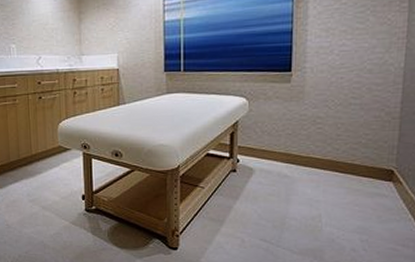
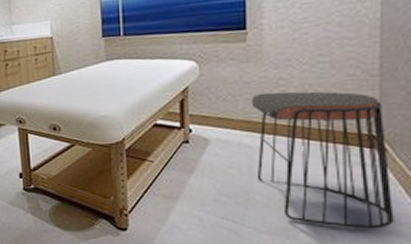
stool: none [292,129,404,251] -> present [251,91,394,229]

